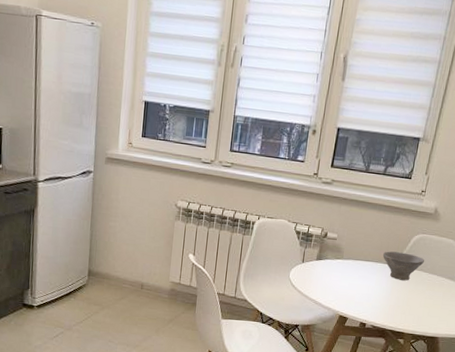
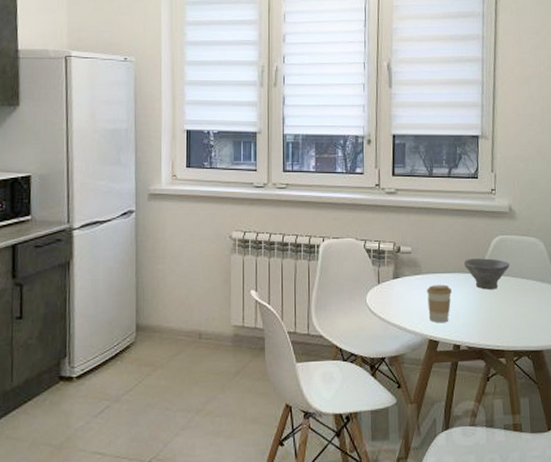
coffee cup: none [342,270,367,303] -> present [426,285,452,322]

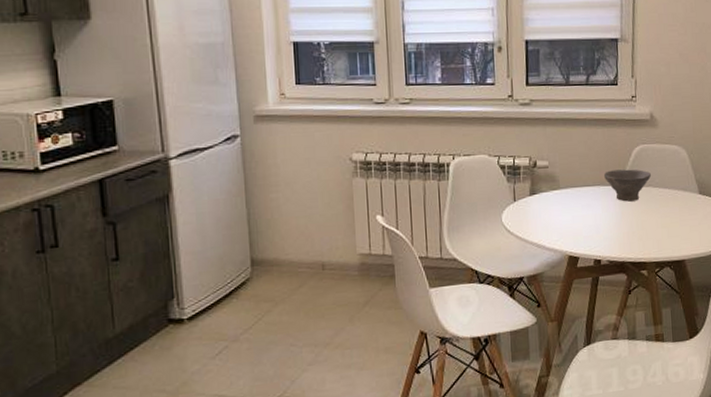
coffee cup: present [426,285,452,322] -> none [565,199,591,238]

